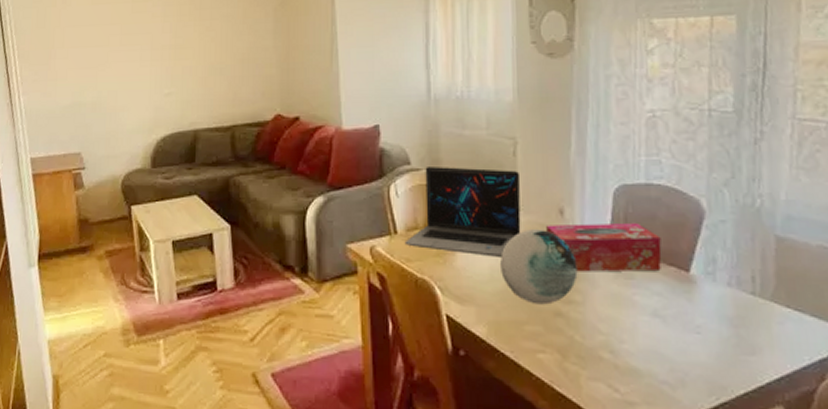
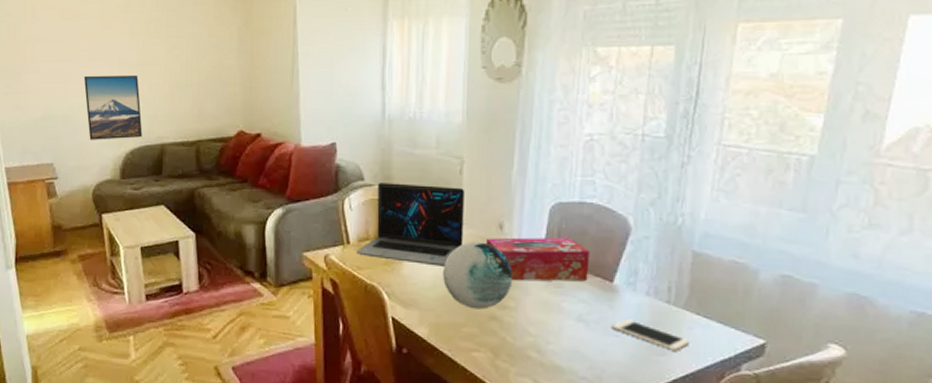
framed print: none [114,58,175,128] -> present [83,74,143,140]
cell phone: none [692,313,782,350] -> present [612,319,690,351]

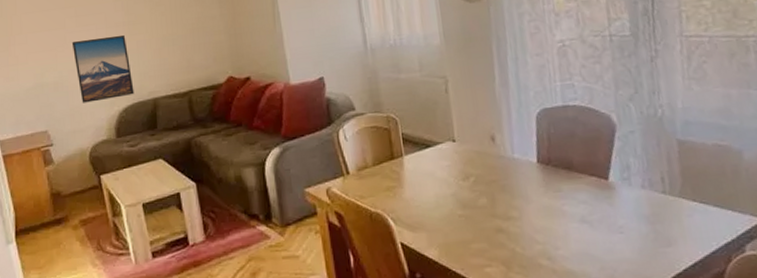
laptop: present [356,183,466,266] -> none [357,105,460,186]
decorative orb: present [443,242,513,310] -> none [443,156,513,224]
tissue box: present [486,237,590,281] -> none [481,141,584,191]
cell phone: present [612,319,690,351] -> none [615,214,692,241]

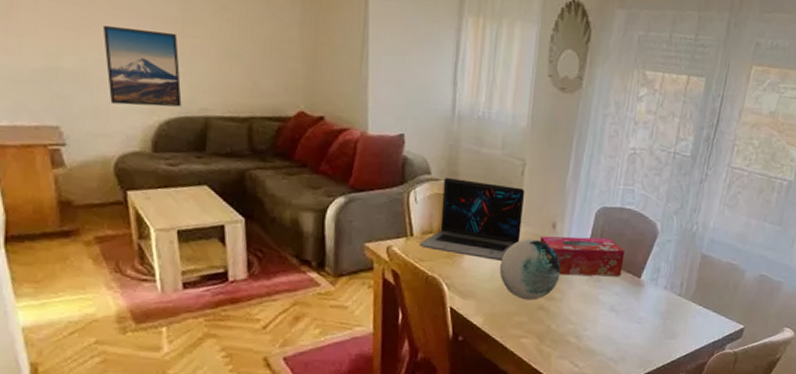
laptop: none [357,105,460,186] -> present [419,178,525,261]
decorative orb: none [443,156,513,224] -> present [500,239,561,301]
tissue box: none [481,141,584,191] -> present [540,236,625,276]

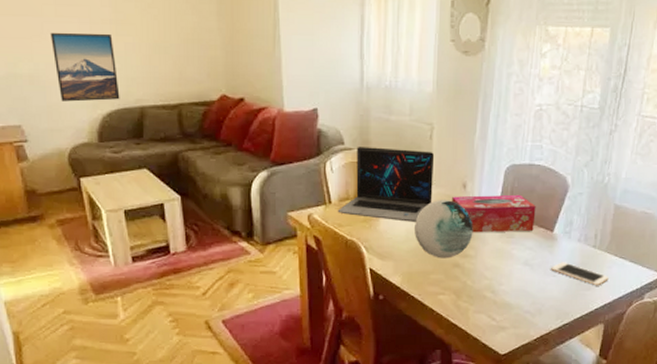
cell phone: none [636,309,692,335] -> present [551,262,609,286]

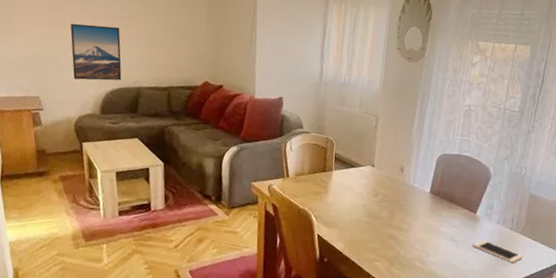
laptop: present [337,147,435,222] -> none [293,131,378,197]
decorative orb: present [415,200,473,259] -> none [357,180,408,231]
tissue box: present [452,194,536,233] -> none [391,177,462,212]

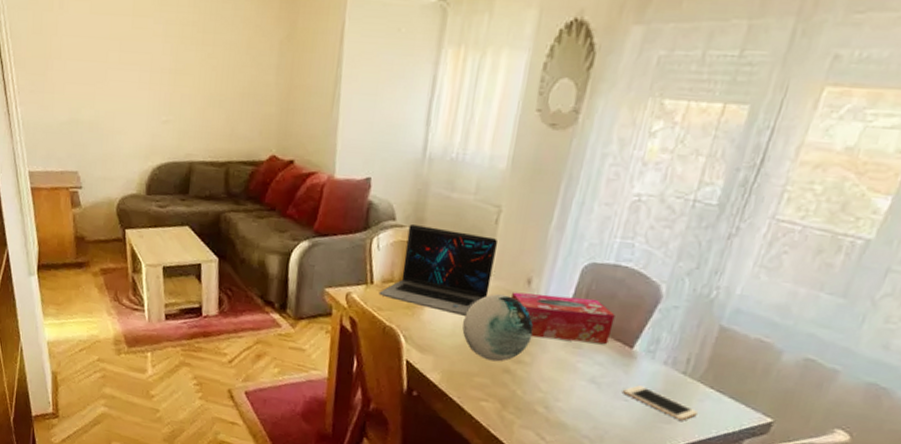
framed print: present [70,24,122,81] -> none [112,80,171,153]
laptop: none [293,131,378,197] -> present [378,225,499,316]
decorative orb: none [357,180,408,231] -> present [462,294,534,362]
tissue box: none [391,177,462,212] -> present [511,292,615,344]

